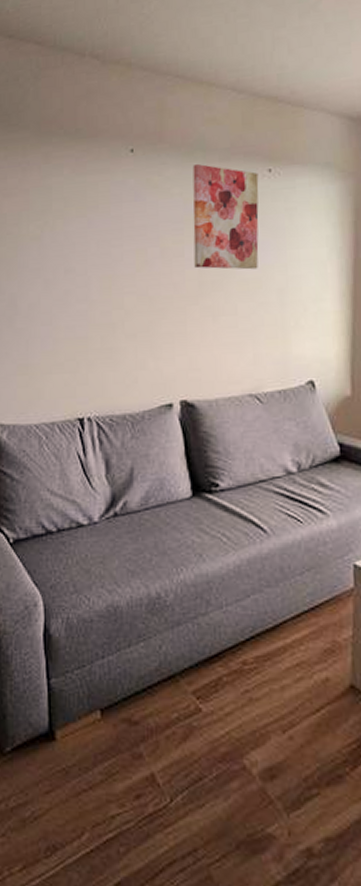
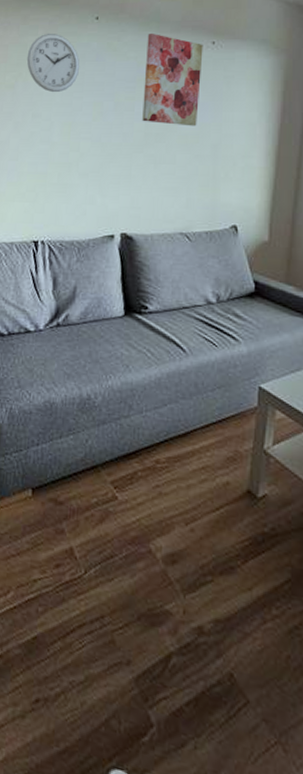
wall clock: none [52,171,117,242] -> present [26,33,80,93]

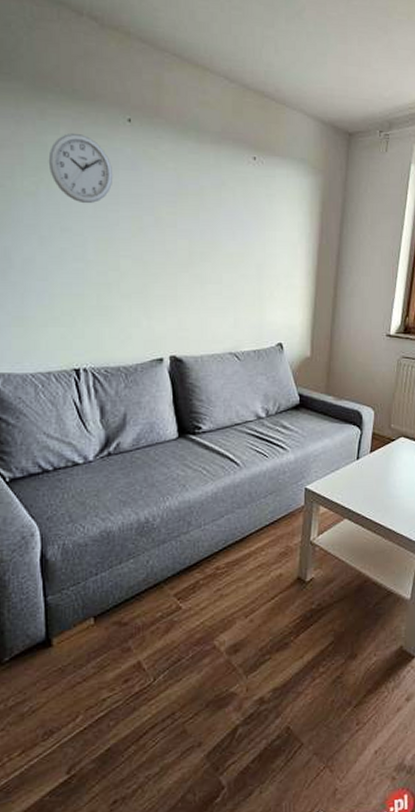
wall art: present [142,32,203,126] -> none [185,142,245,245]

